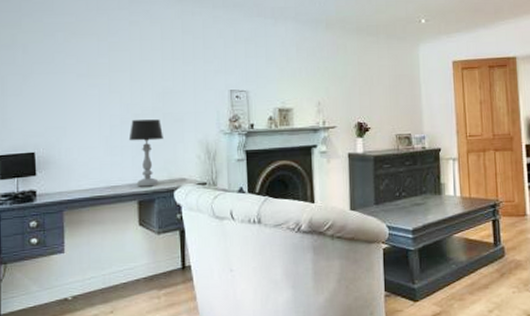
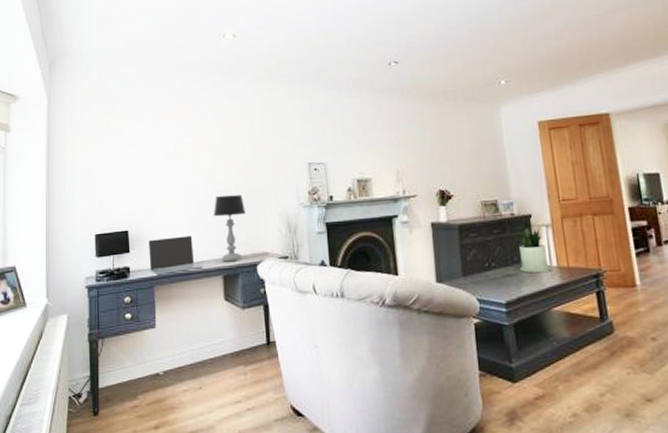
laptop: none [57,159,116,199] -> present [149,235,202,275]
planter: none [426,160,455,203] -> present [518,227,552,274]

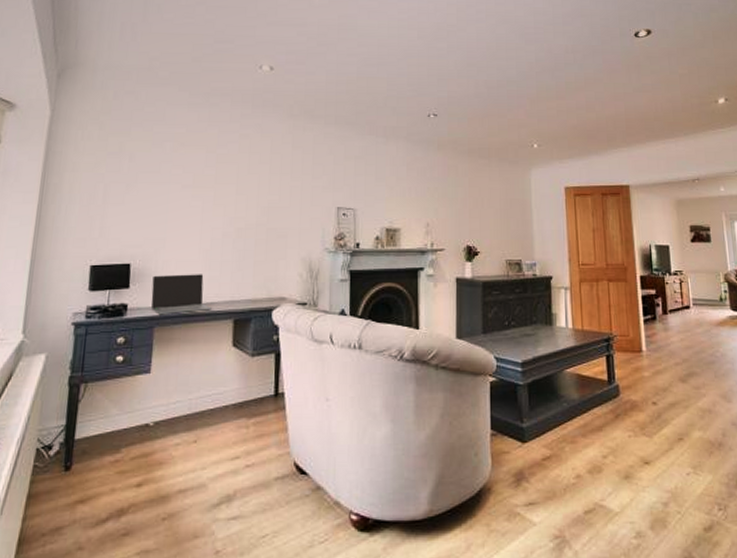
table lamp: present [213,195,245,262] -> none [229,234,265,305]
planter: present [518,227,552,274] -> none [537,289,567,334]

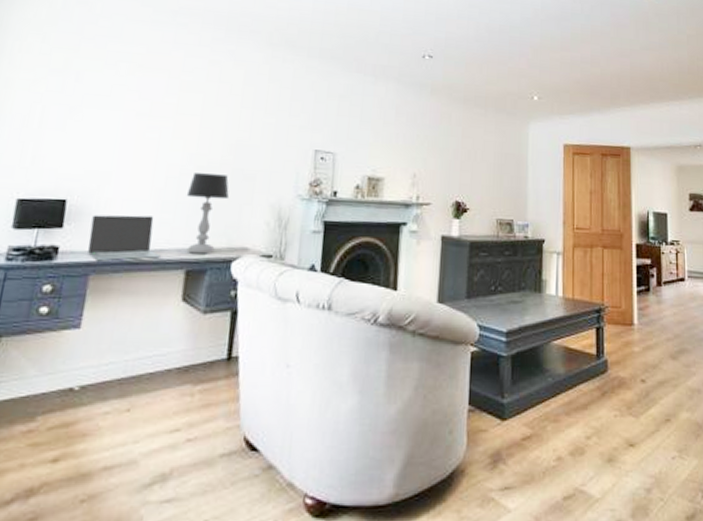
table lamp: none [229,234,265,305] -> present [186,173,229,254]

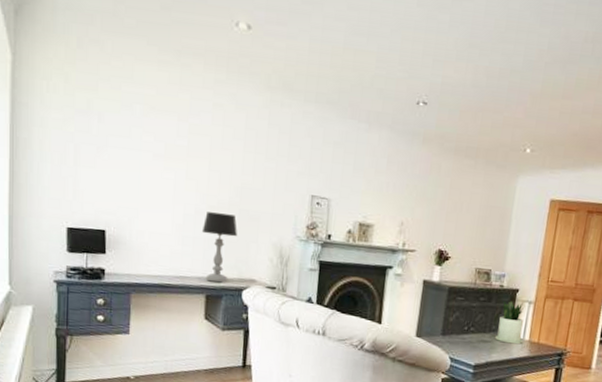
laptop: present [88,215,161,261] -> none [127,244,185,284]
planter: none [525,253,557,303] -> present [494,300,525,345]

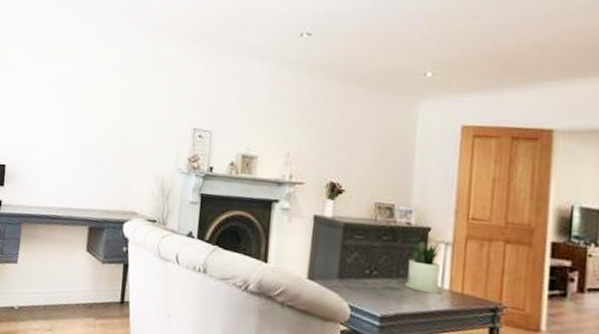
table lamp: present [201,212,237,283] -> none [88,146,122,215]

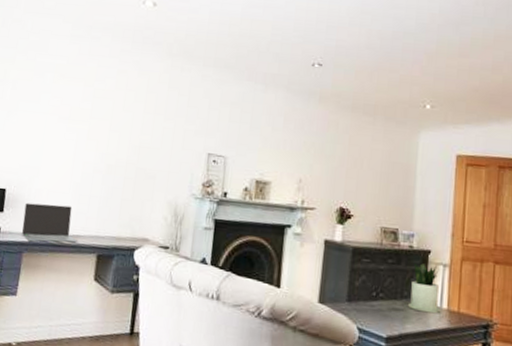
laptop: none [20,177,71,215] -> present [22,202,77,243]

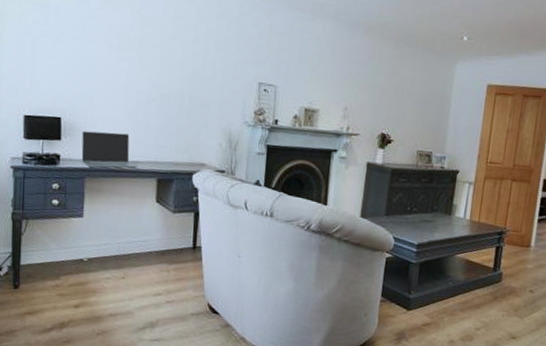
planter: present [407,263,441,314] -> none [436,181,465,224]

